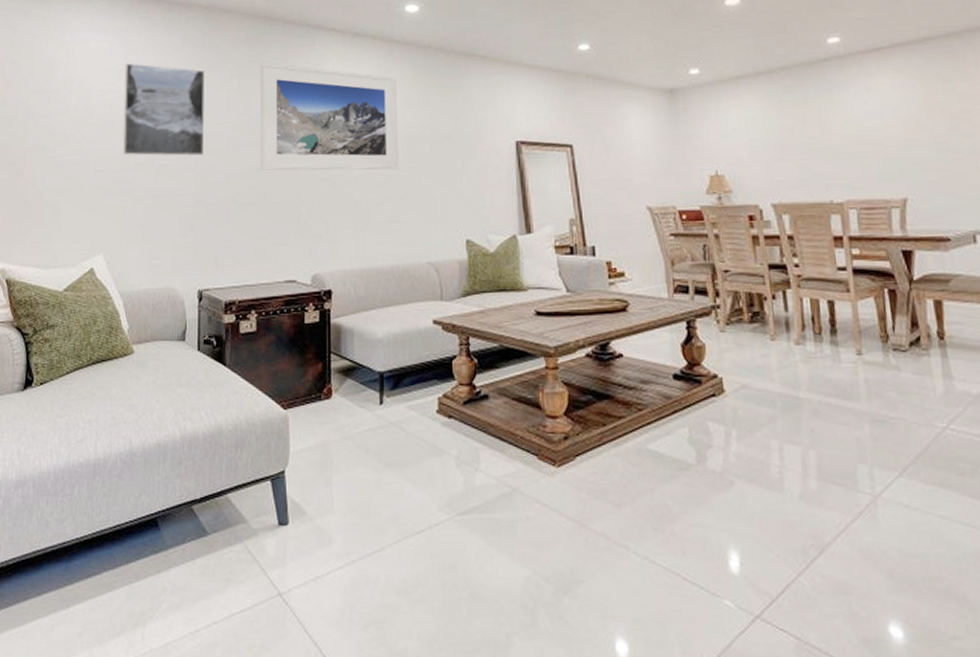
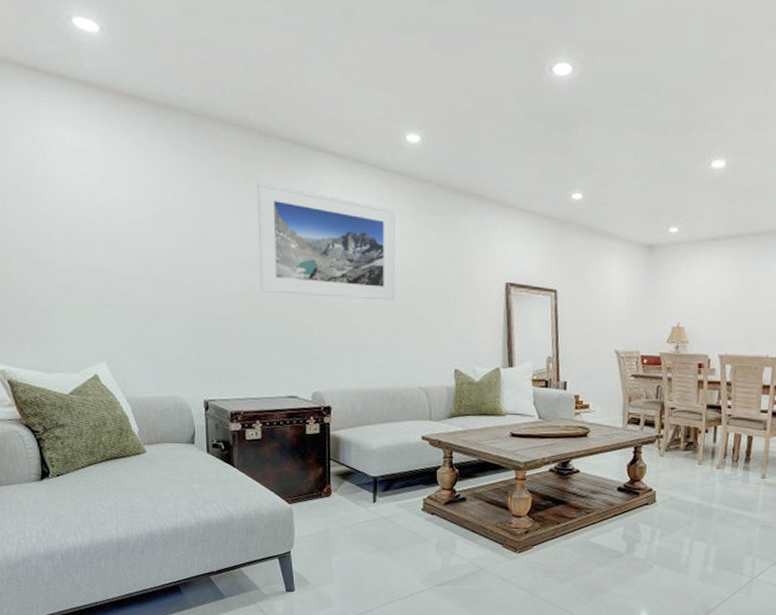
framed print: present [123,63,205,157] -> none [109,167,203,274]

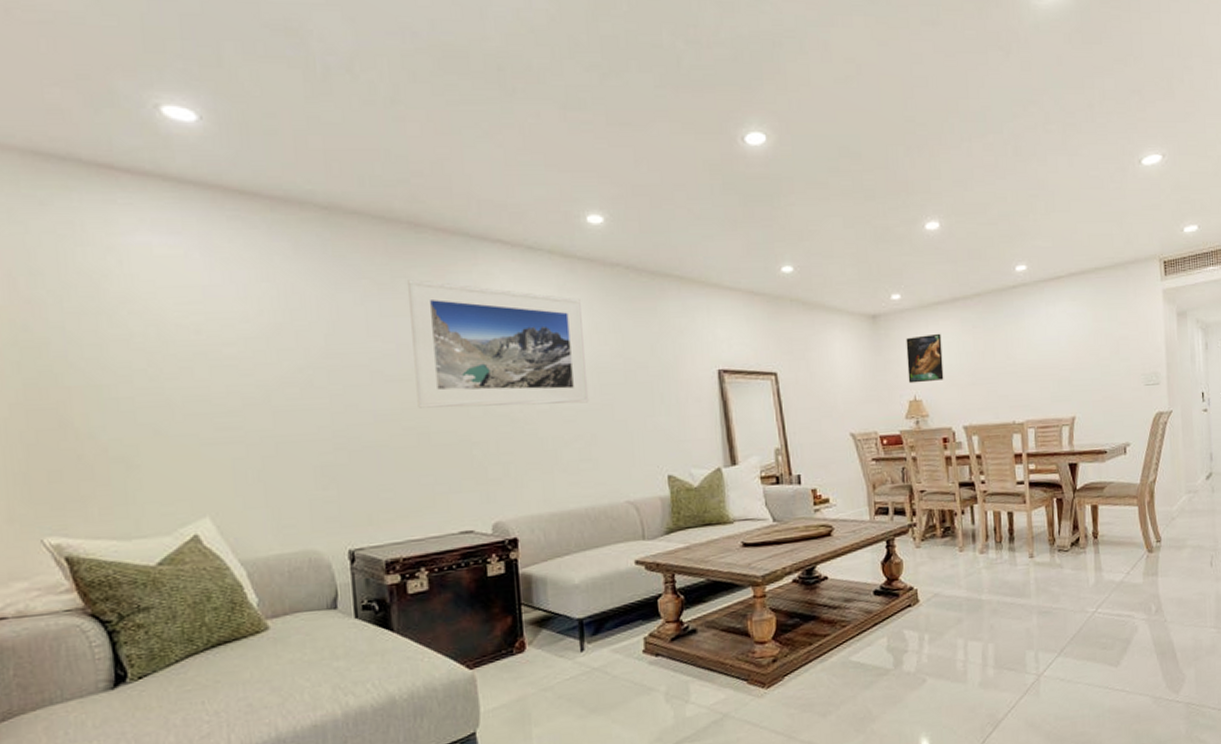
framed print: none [674,267,711,312] -> present [906,333,944,384]

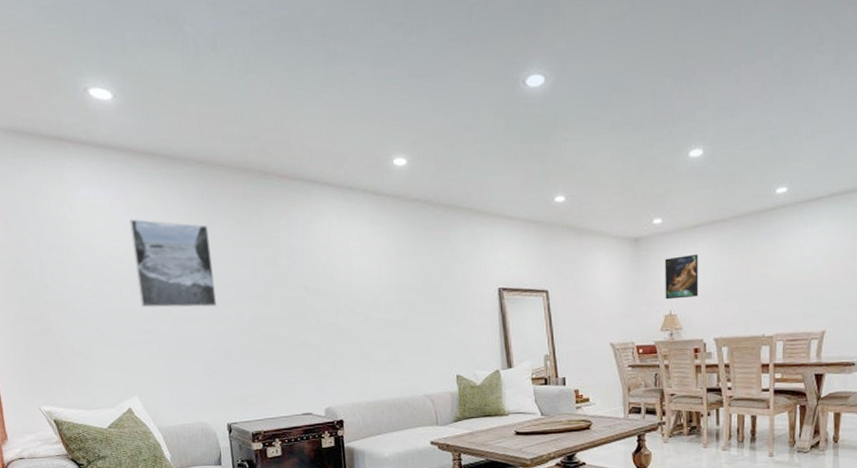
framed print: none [212,276,341,395] -> present [129,219,218,308]
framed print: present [408,279,589,408] -> none [261,217,396,319]

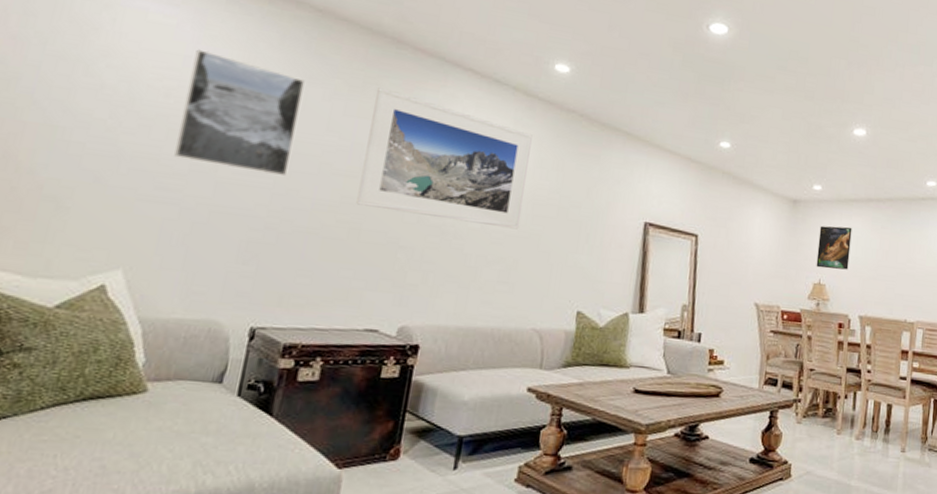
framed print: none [261,217,396,319] -> present [356,87,533,230]

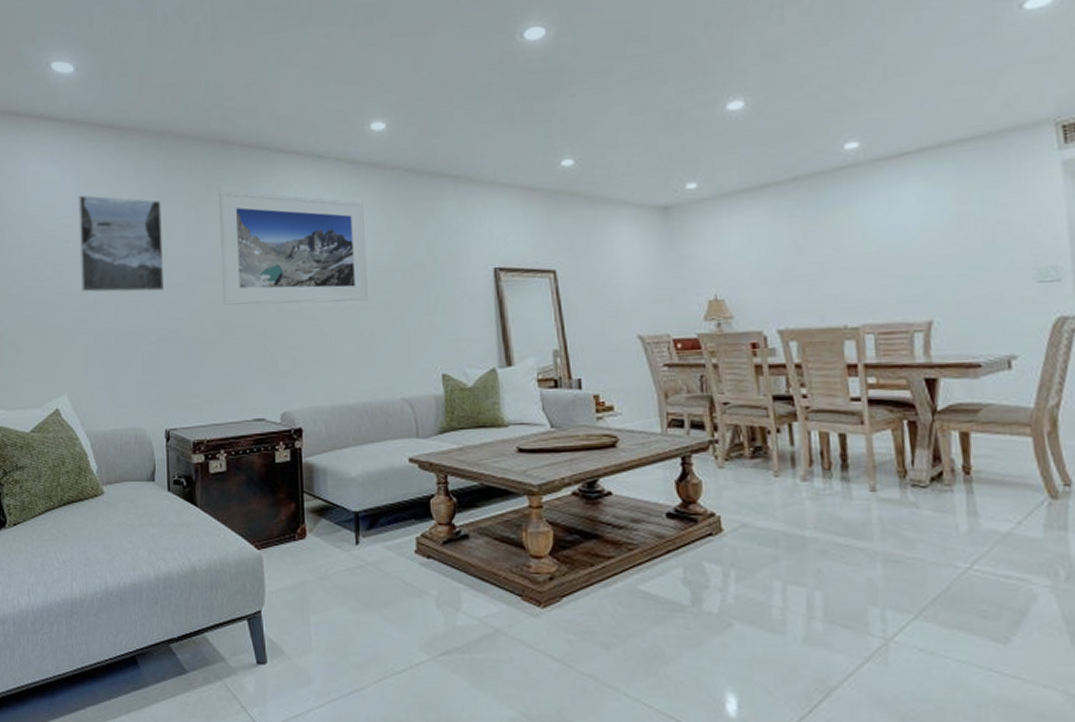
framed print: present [816,225,852,270] -> none [704,224,752,281]

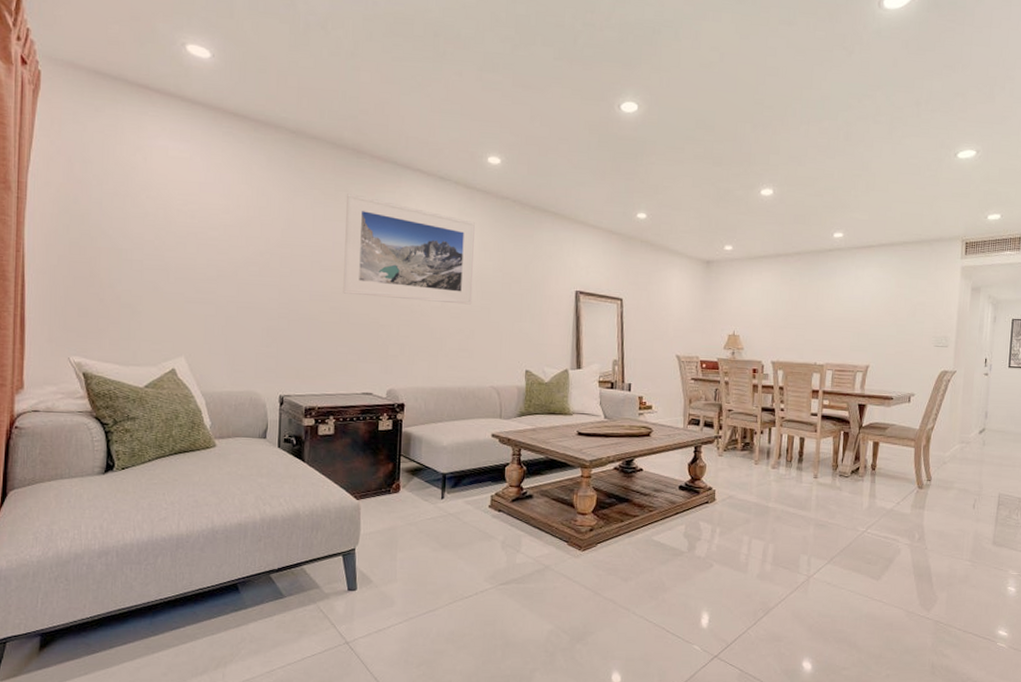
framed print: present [78,195,165,293] -> none [205,176,290,275]

